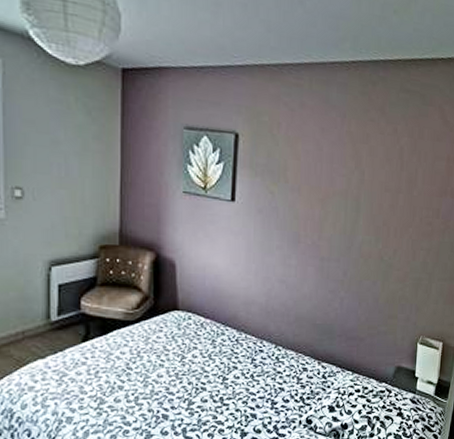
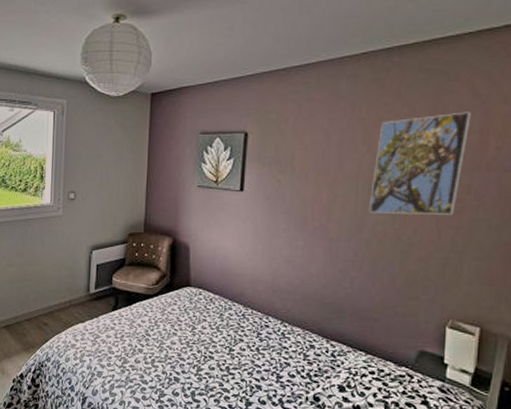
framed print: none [356,137,442,237] -> present [368,111,471,215]

